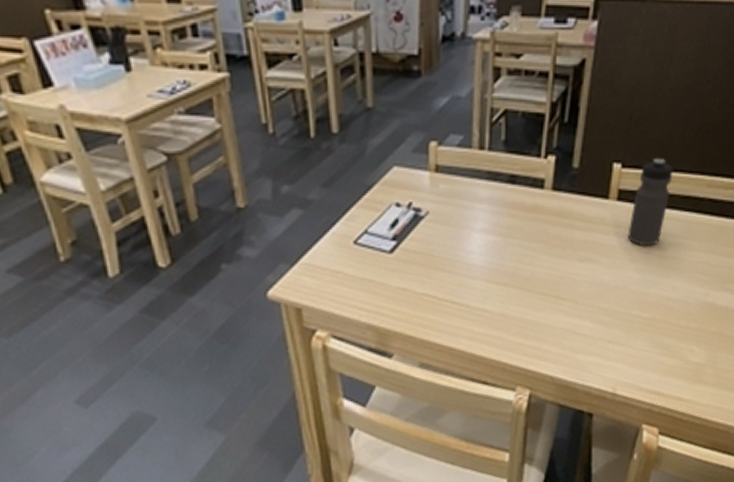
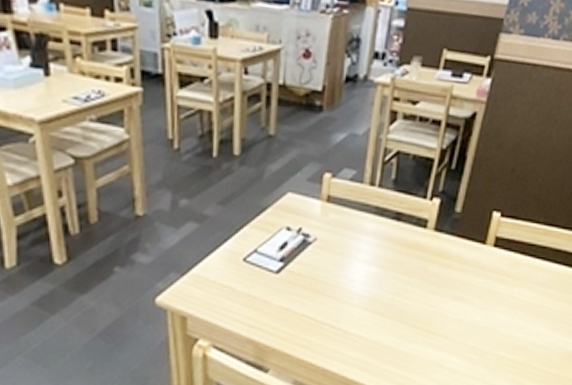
water bottle: present [627,157,673,246] -> none [500,211,548,292]

